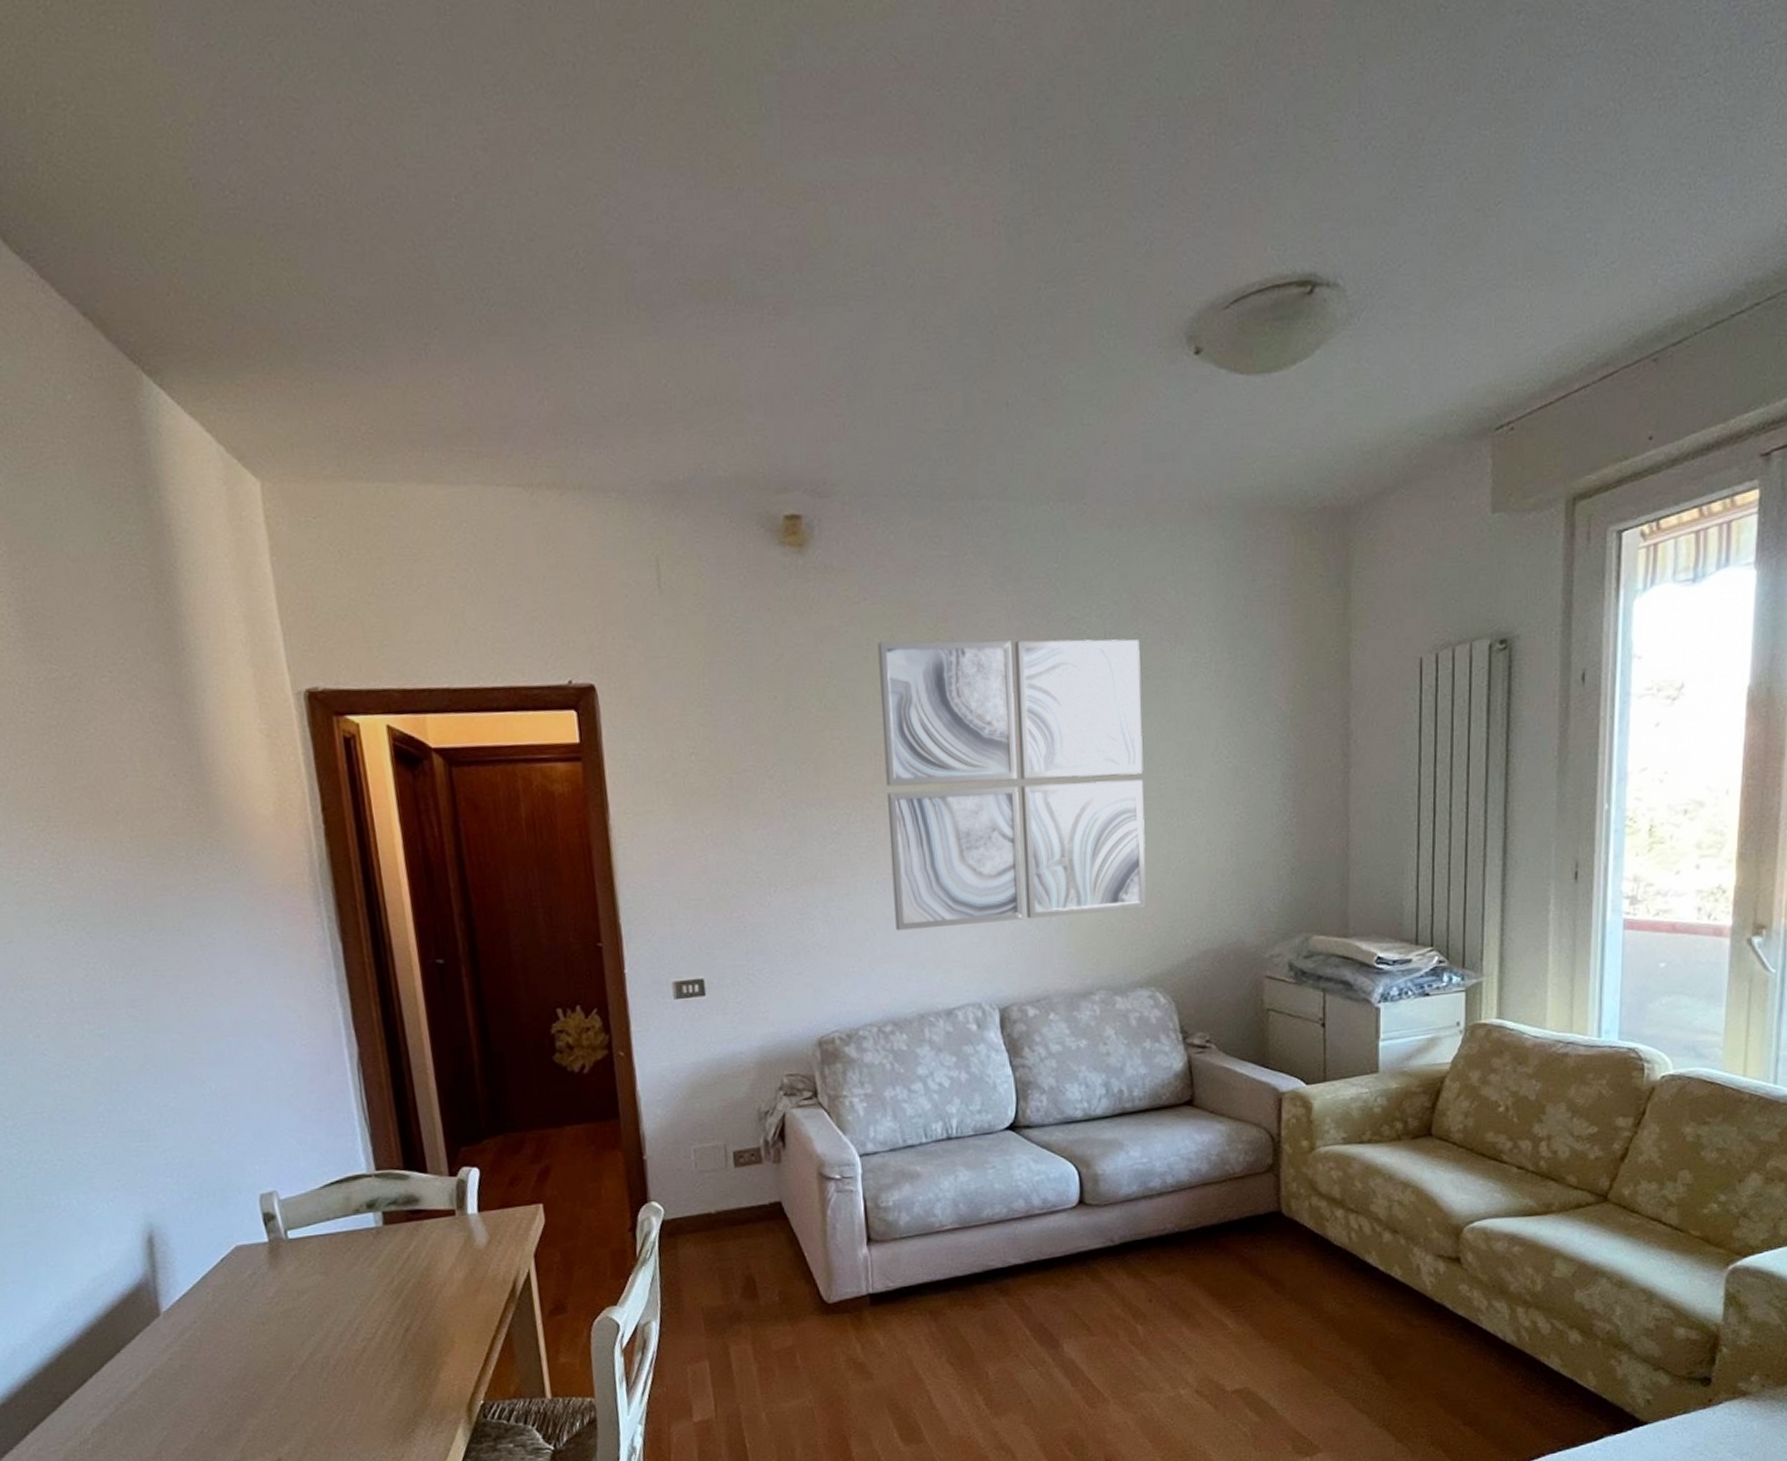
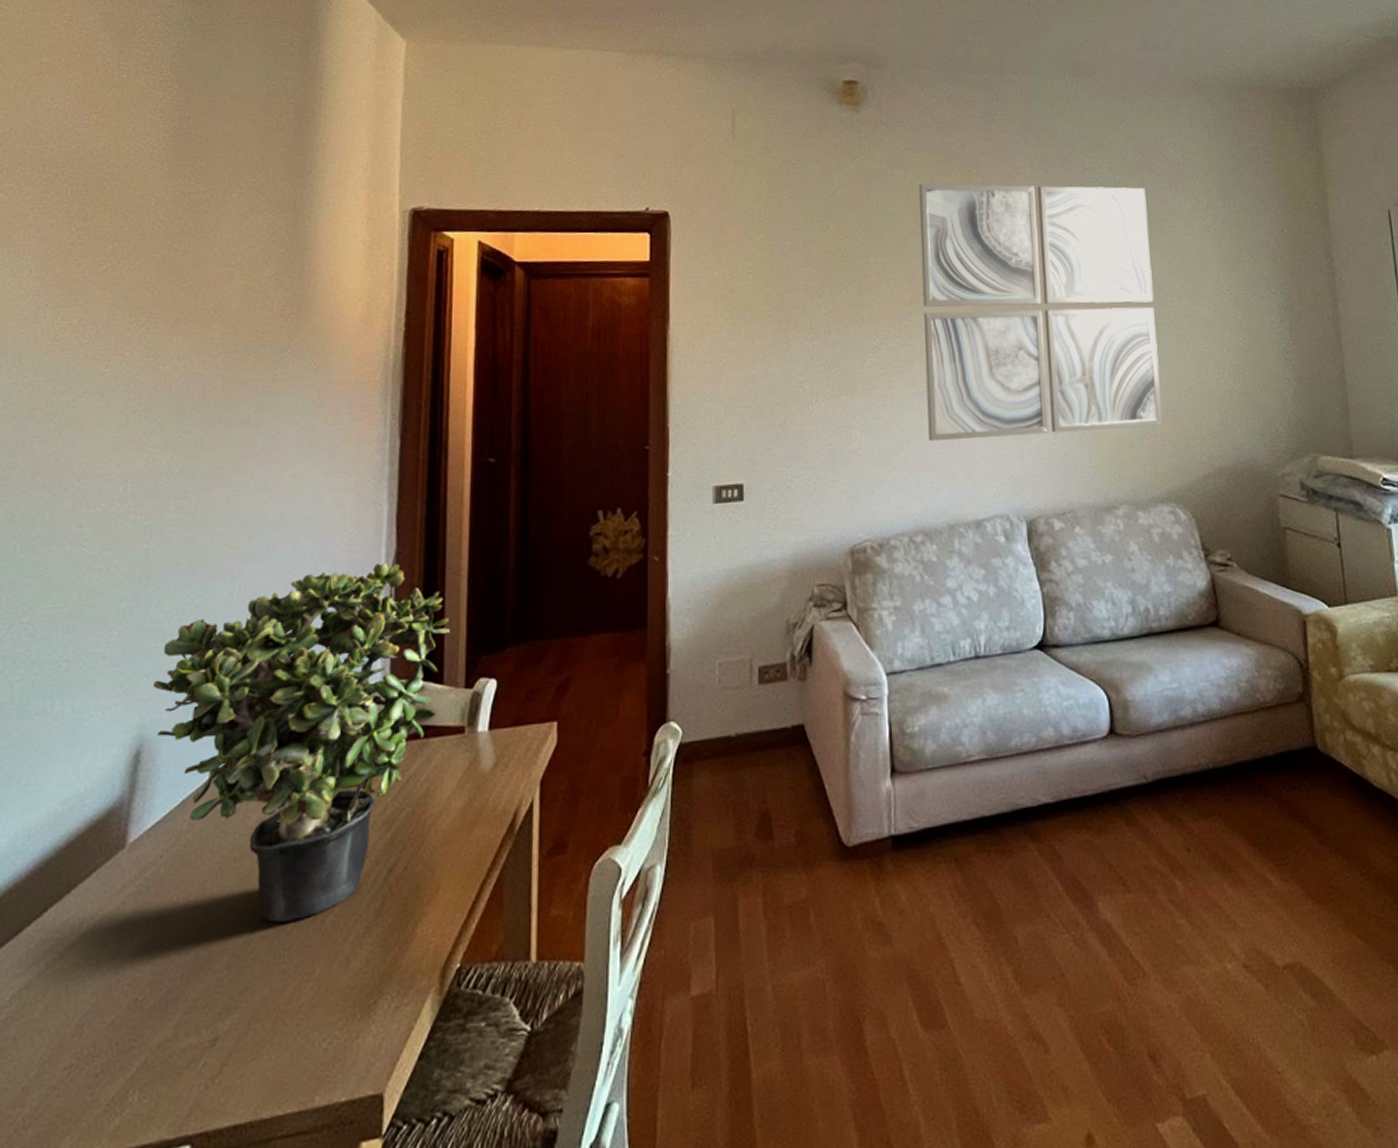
potted plant: none [148,1064,427,1372] -> present [152,563,450,923]

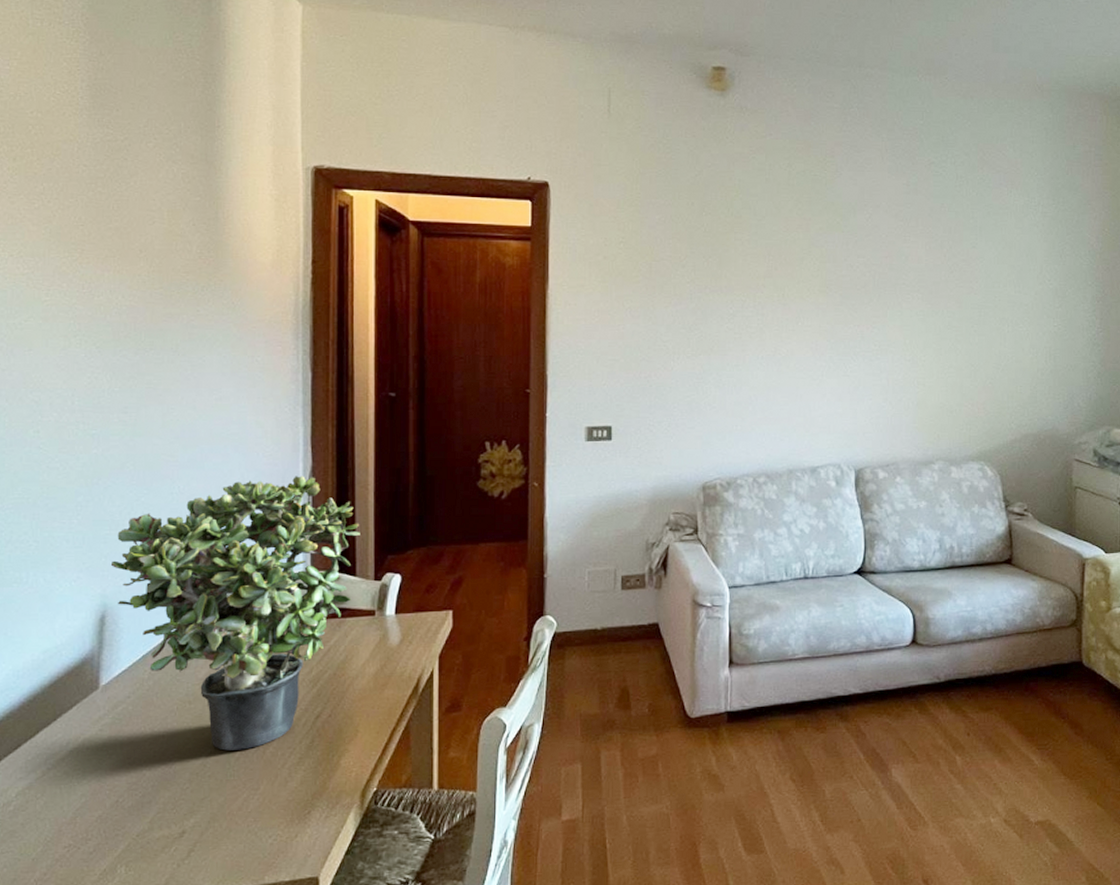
wall art: present [919,183,1163,442] -> none [775,168,983,399]

